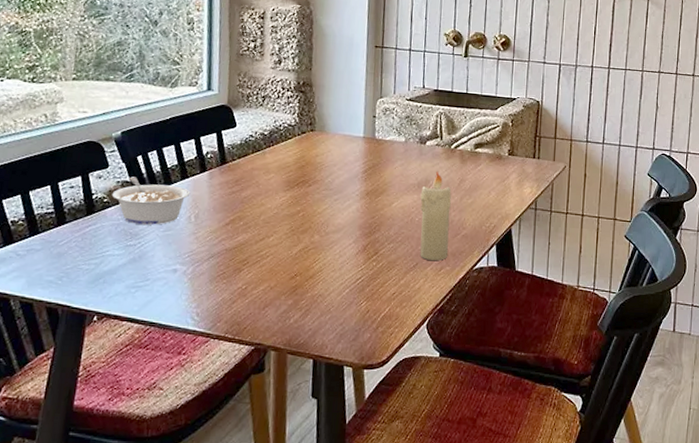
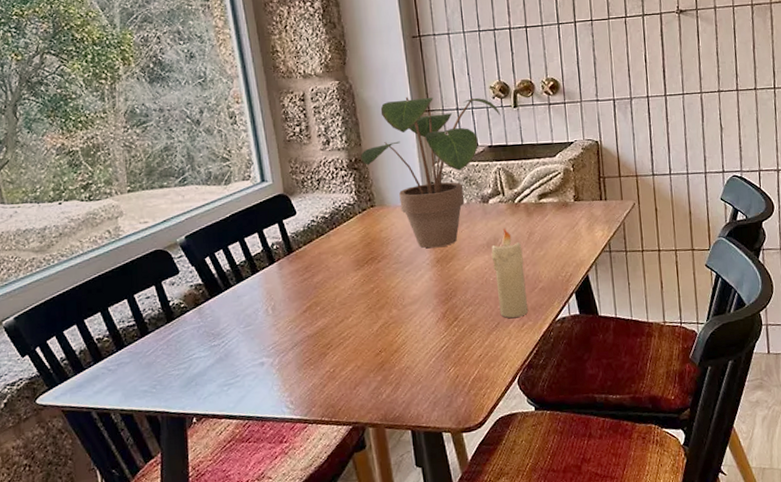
legume: present [111,176,191,225] -> none [187,278,264,325]
potted plant: none [309,31,451,181] -> present [360,97,501,248]

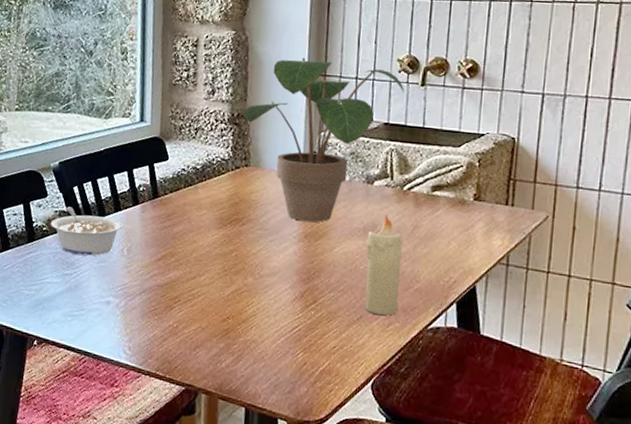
legume: none [187,278,264,325] -> present [50,207,123,256]

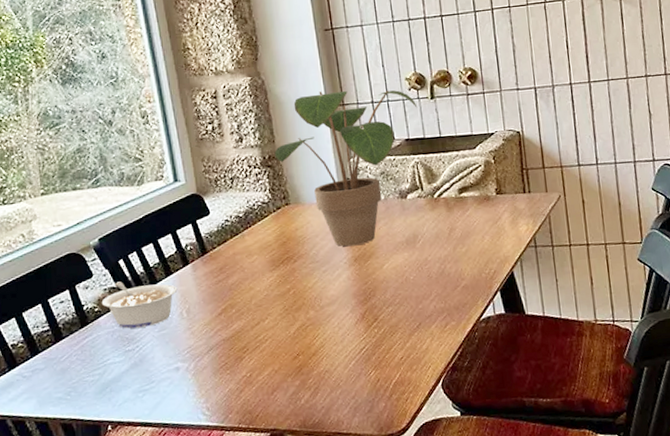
candle: present [364,216,403,316] -> none [410,225,451,318]

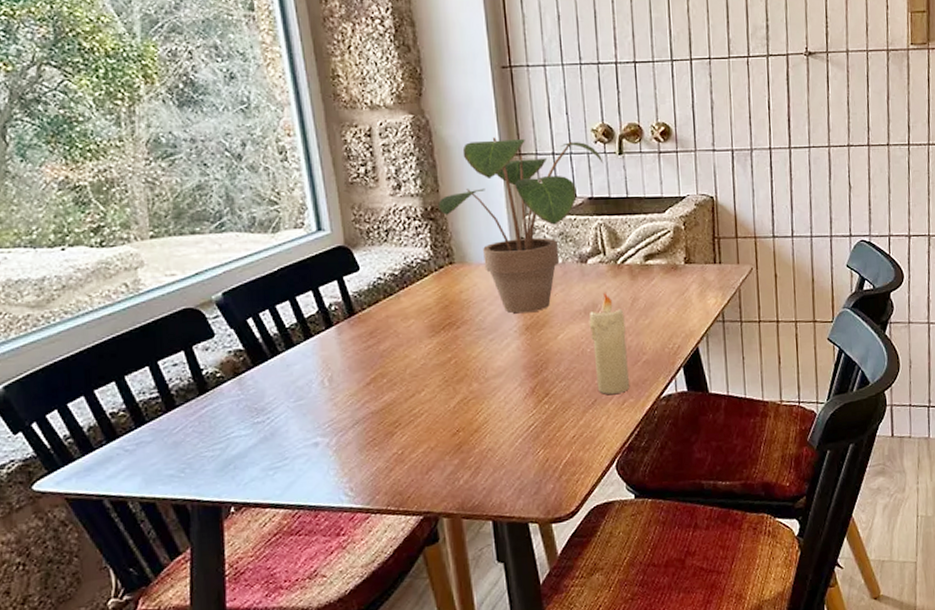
legume: present [101,281,178,329] -> none [224,343,319,398]
candle: none [410,225,451,318] -> present [589,293,630,394]

